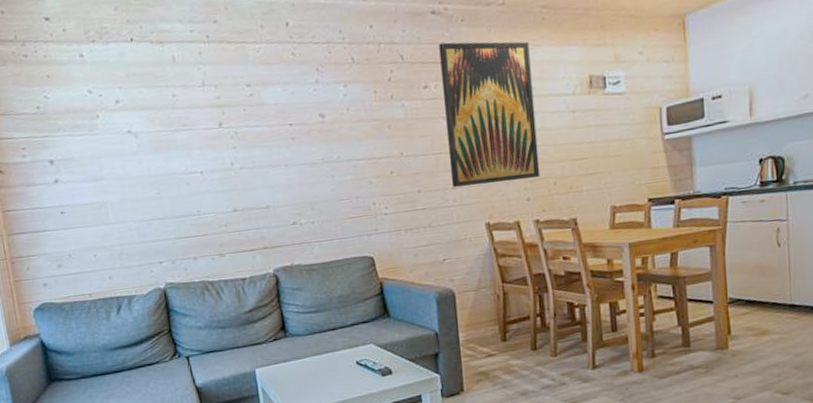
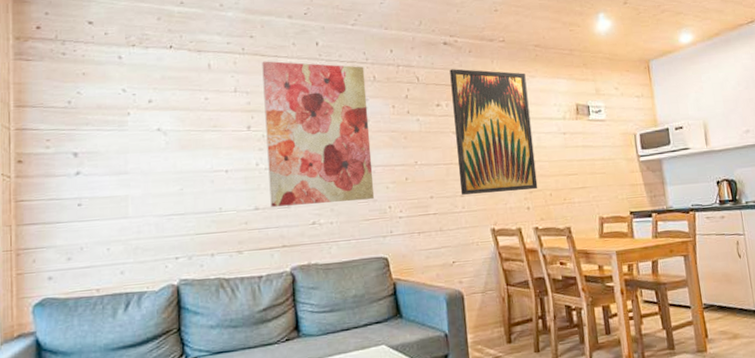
wall art: none [228,47,358,208] -> present [262,61,375,207]

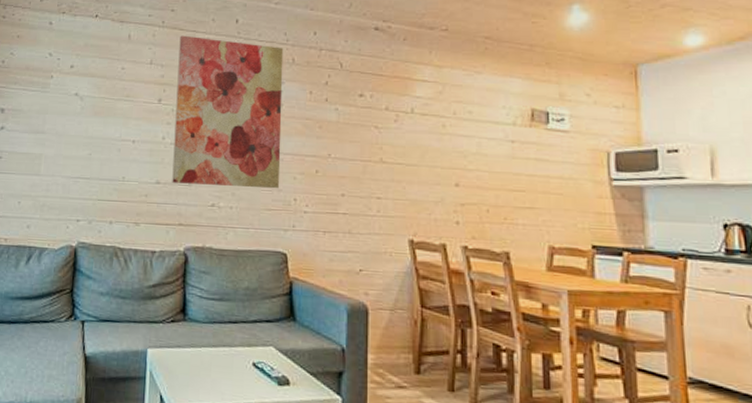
wall art: present [449,69,538,195] -> none [377,57,472,203]

